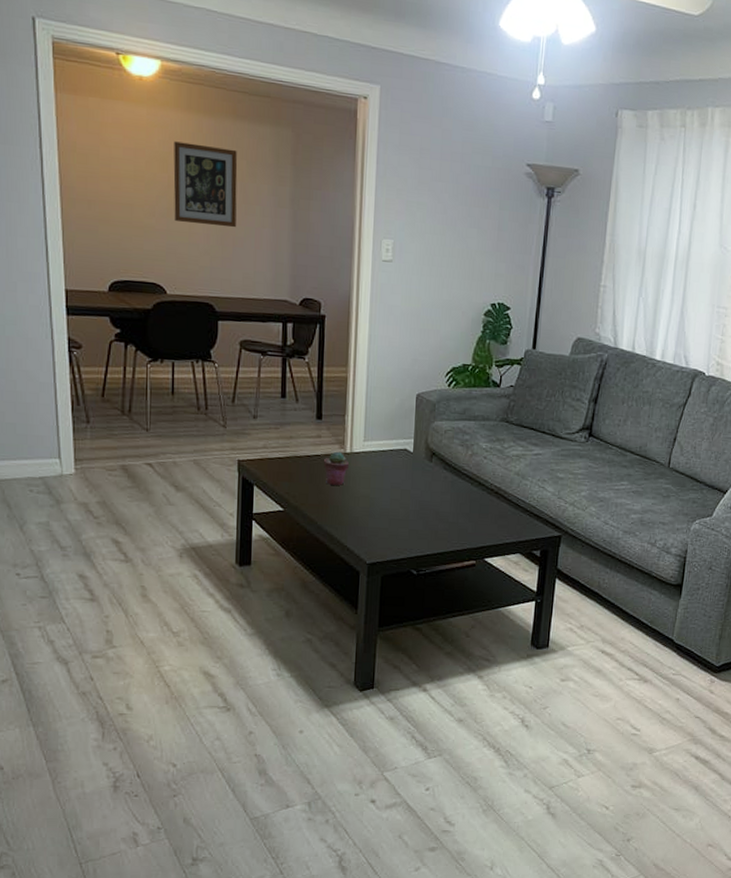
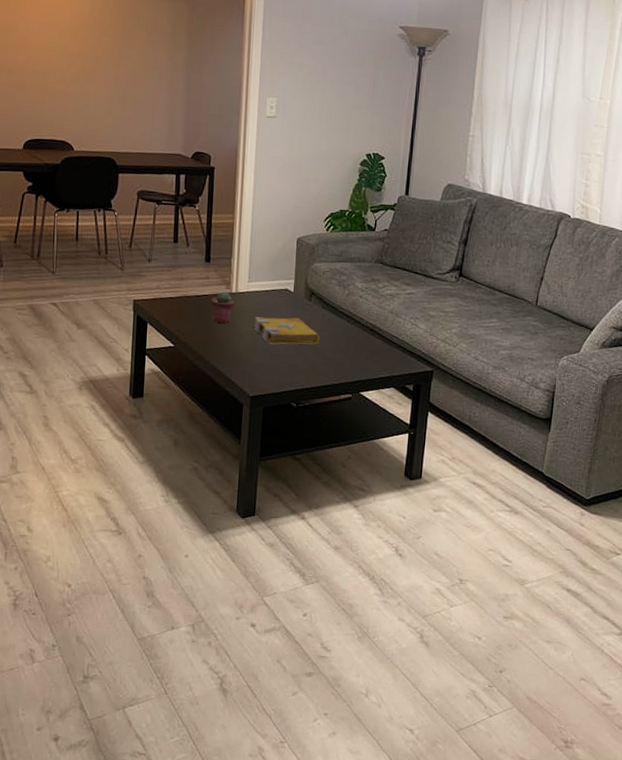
wall art: present [173,141,238,228] -> none [82,16,139,91]
spell book: none [370,479,443,509] -> present [254,317,321,345]

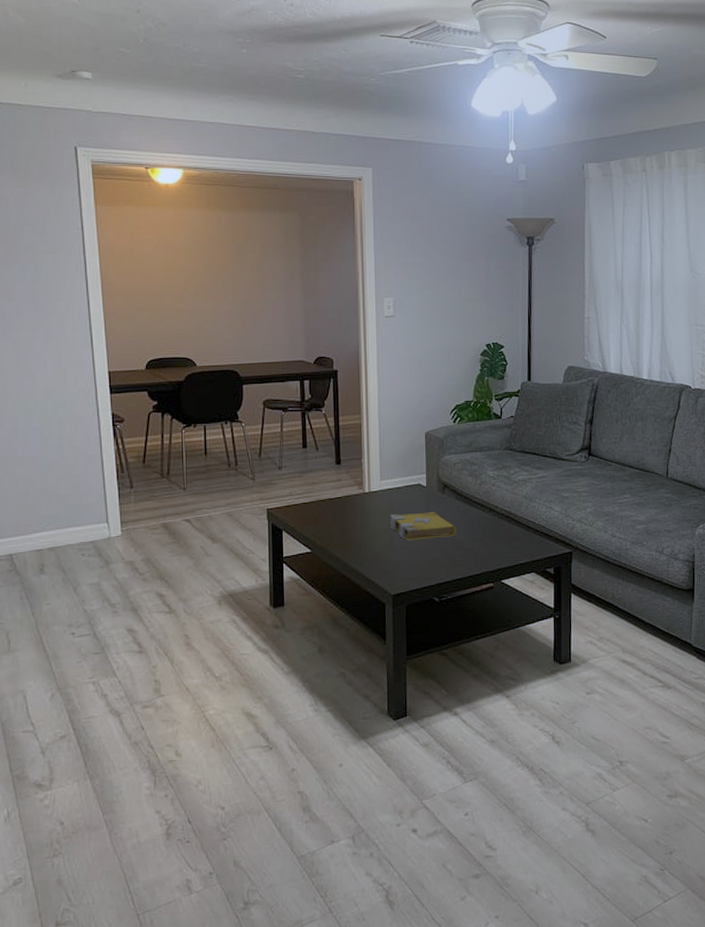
potted succulent: present [211,291,234,323] -> none [345,492,368,524]

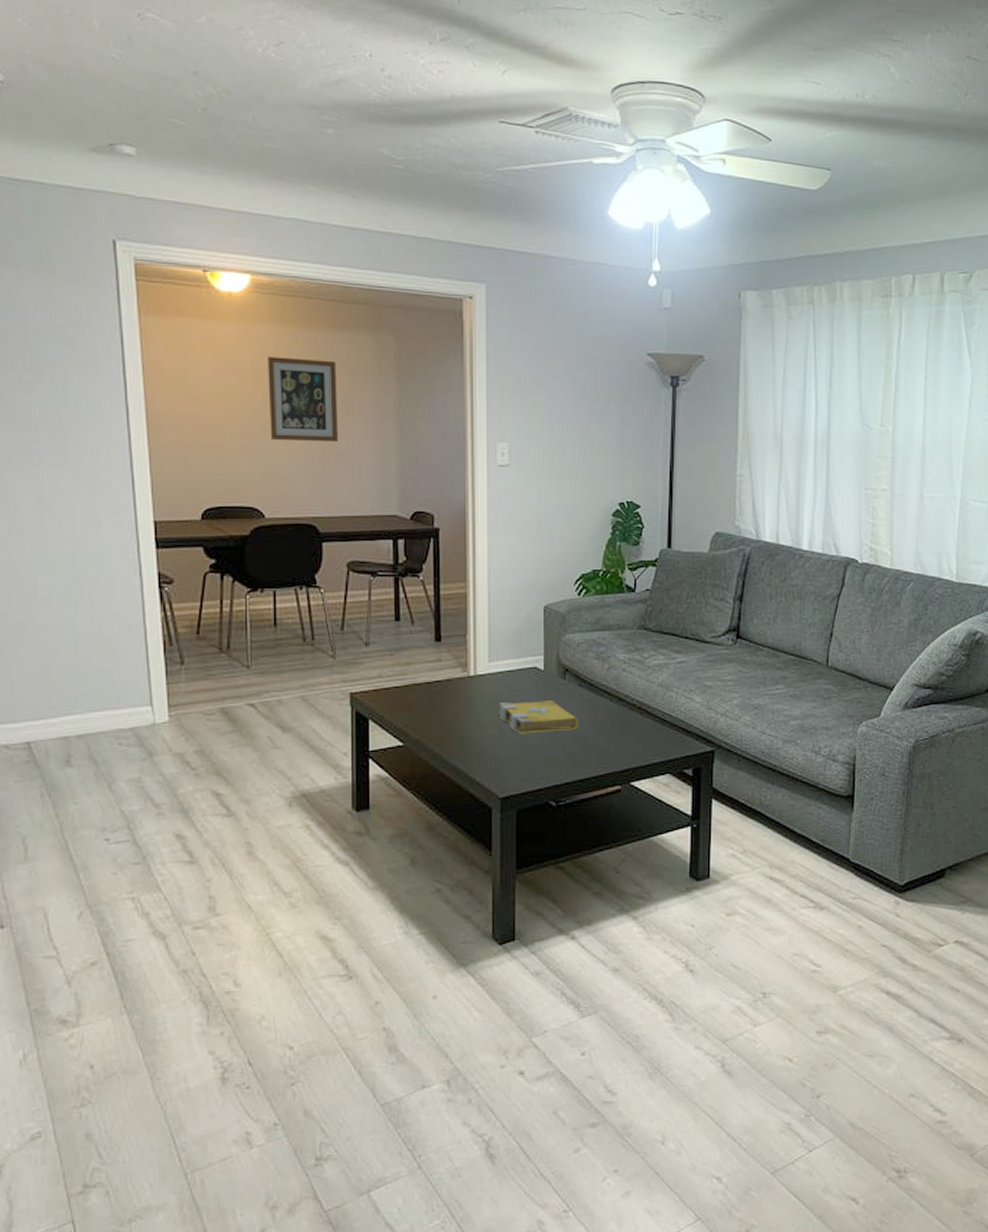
wall art: none [197,235,254,303] -> present [268,356,338,443]

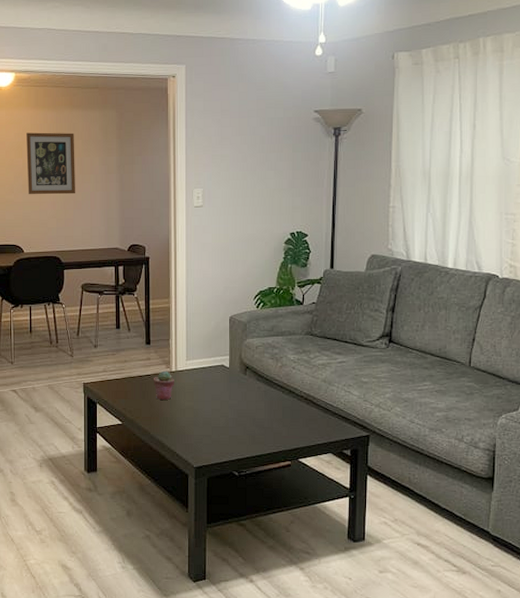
potted succulent: none [446,675,473,713] -> present [154,370,174,400]
spell book: present [499,701,580,734] -> none [194,392,258,418]

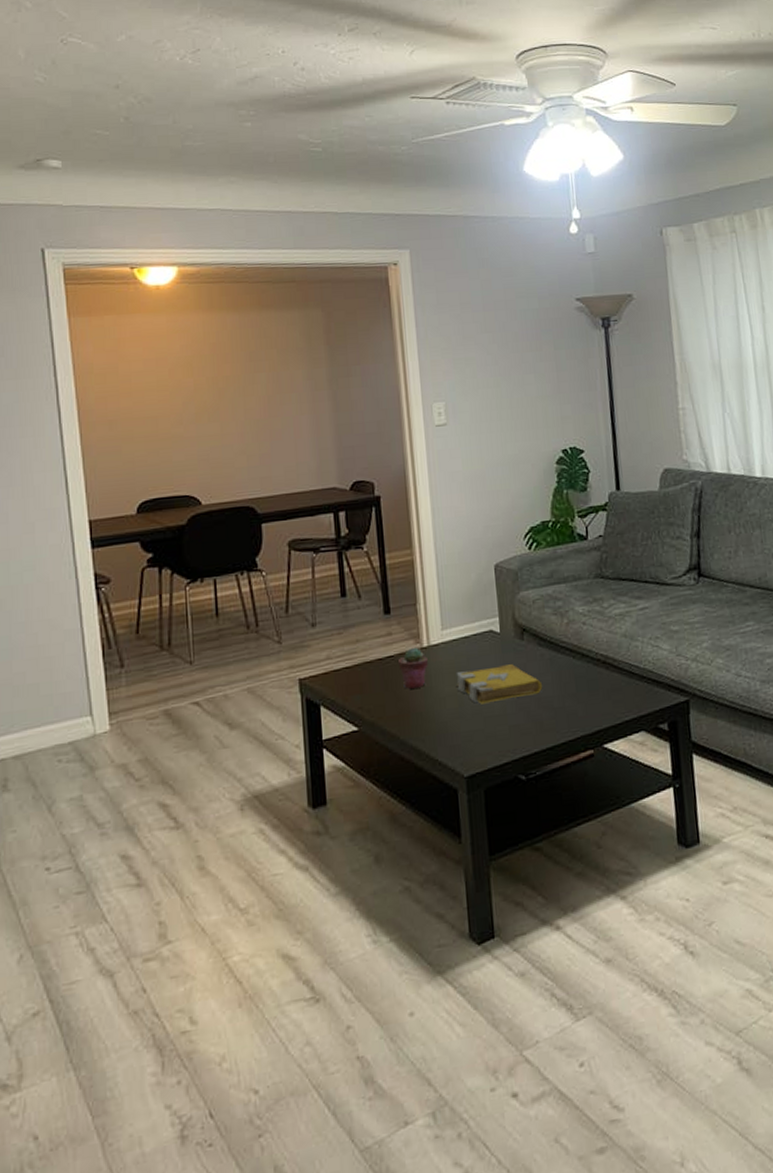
wall art: present [26,132,75,195] -> none [198,340,272,425]
spell book: none [194,392,258,418] -> present [456,664,543,704]

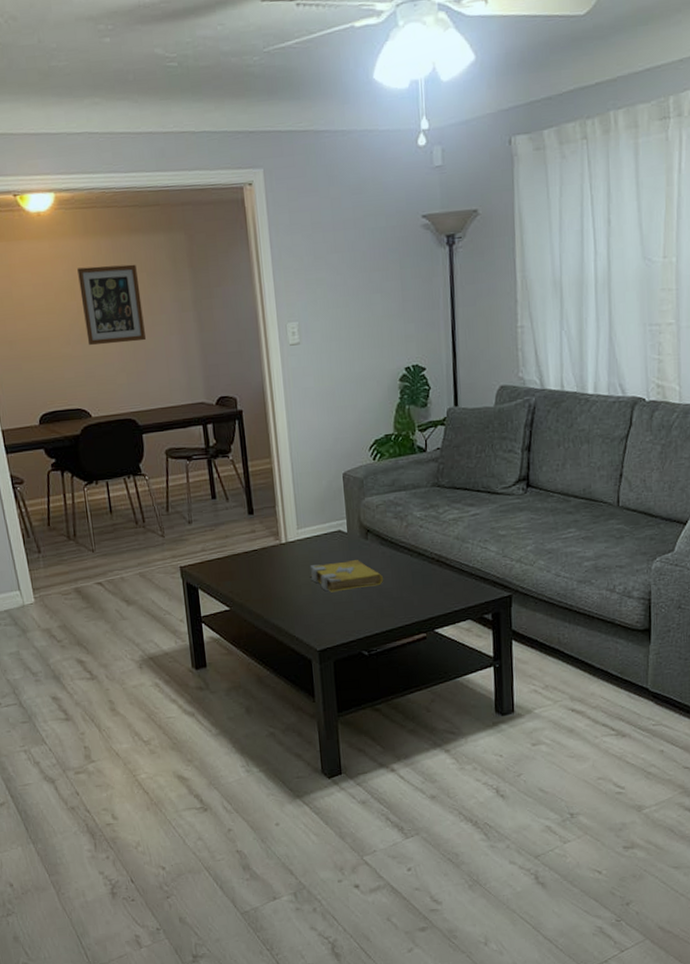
wall art: none [198,340,272,425] -> present [77,264,146,345]
potted succulent: present [399,647,428,689] -> none [261,543,286,578]

